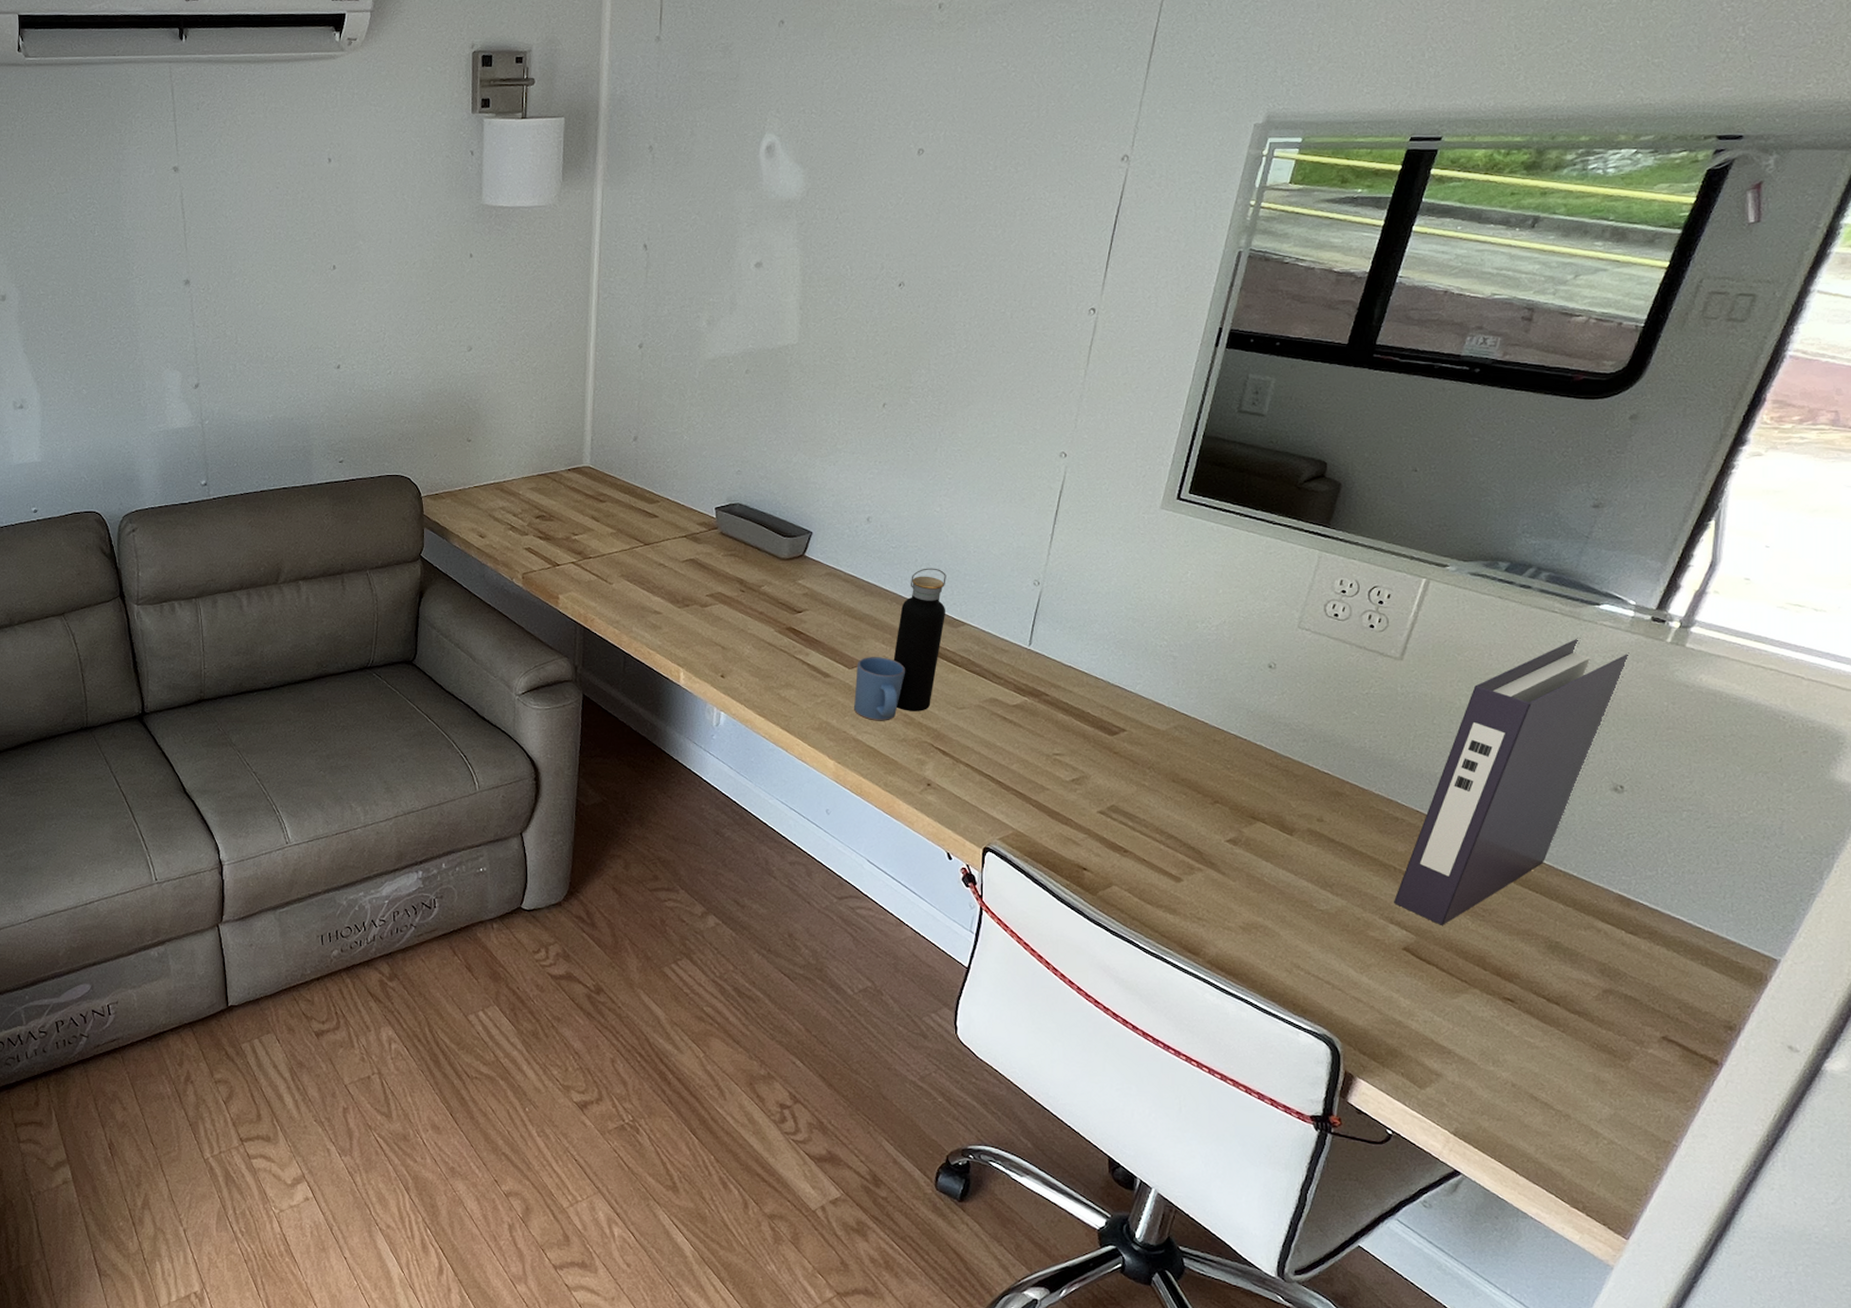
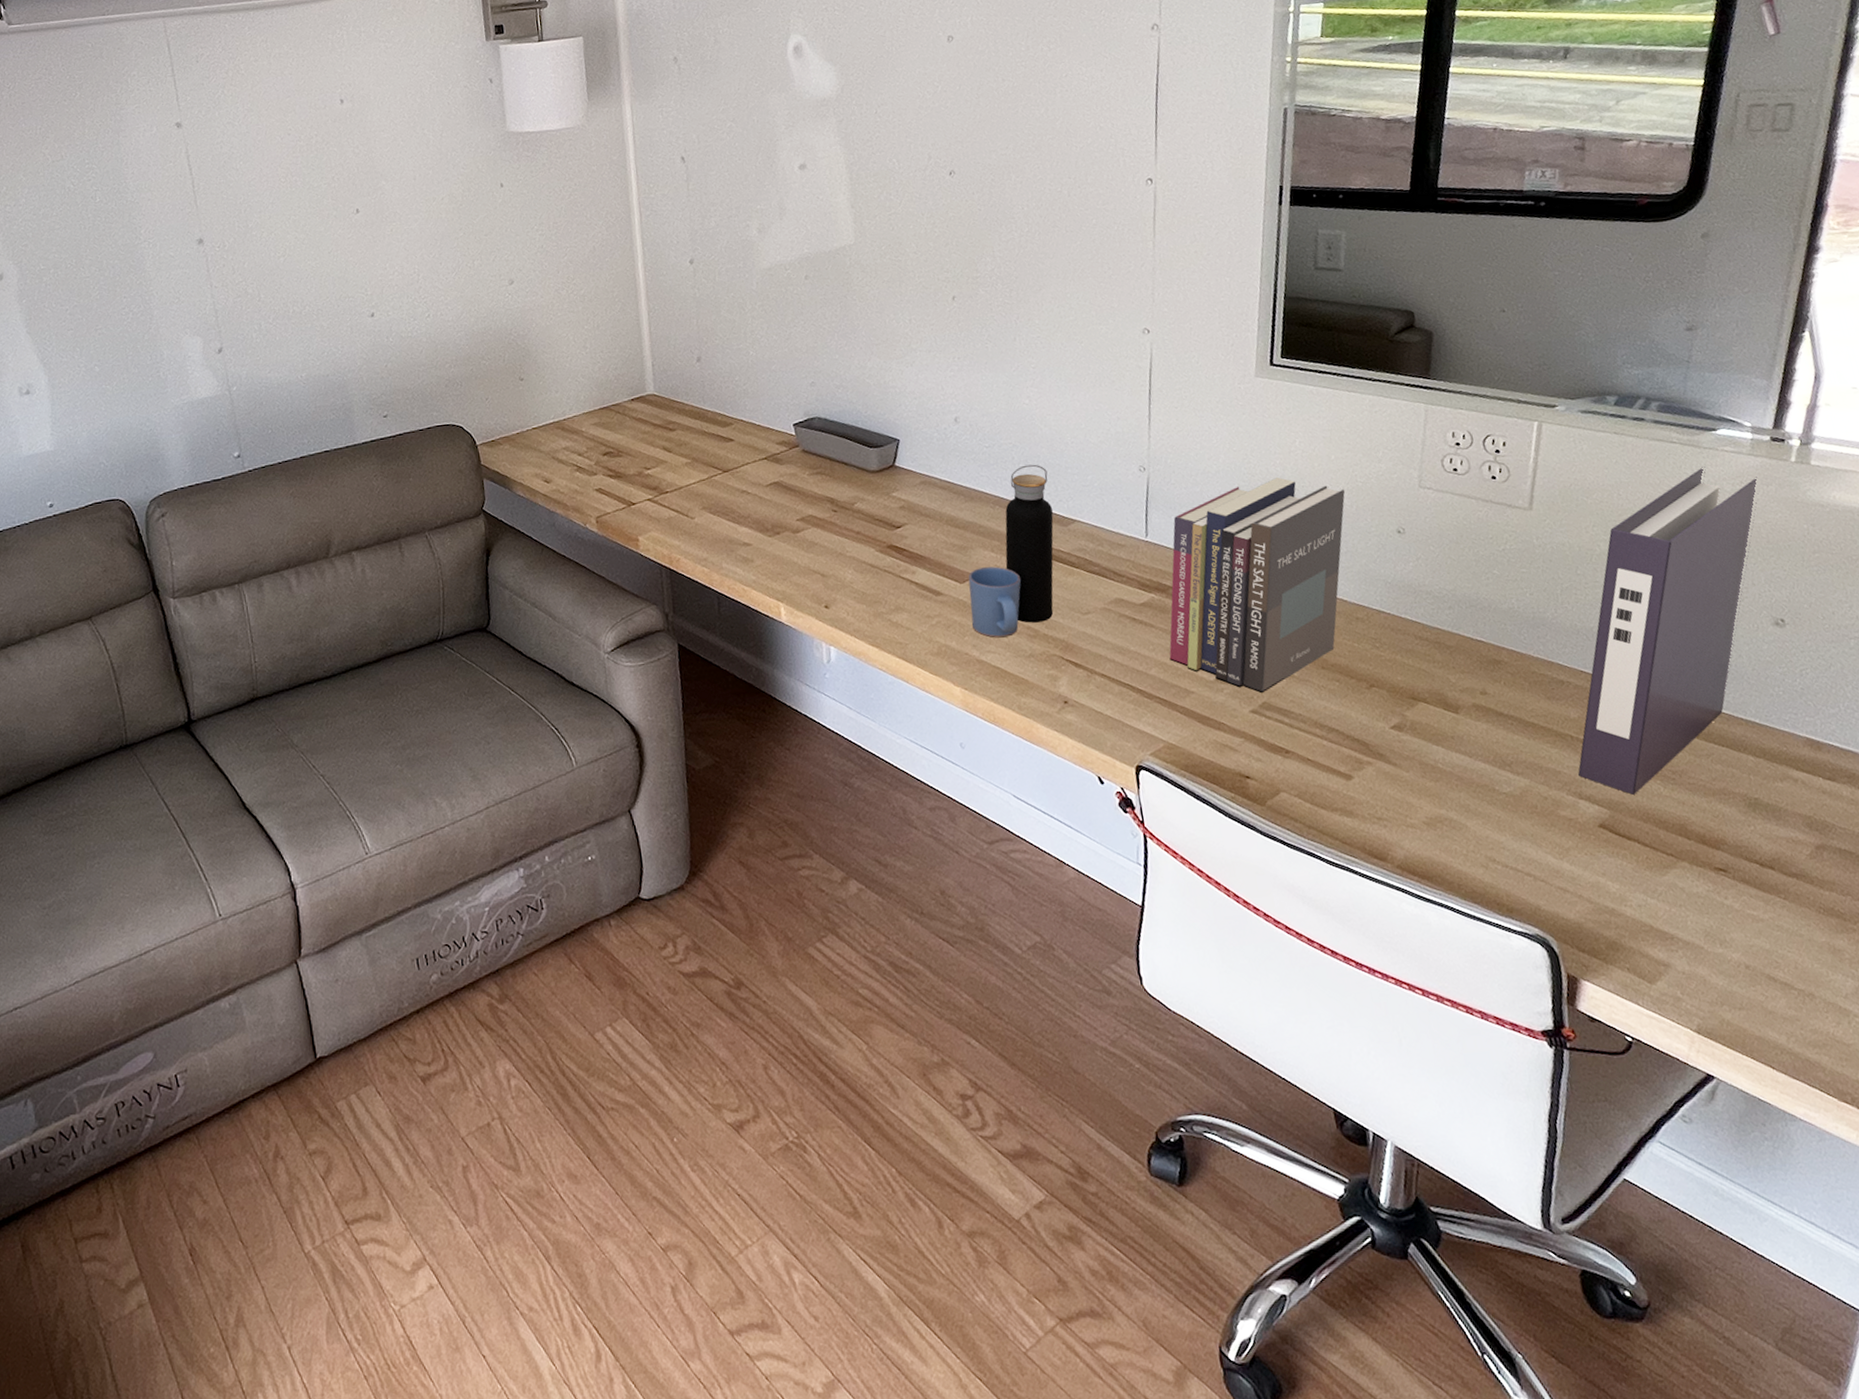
books: none [1031,605,1226,797] -> present [1169,477,1346,694]

